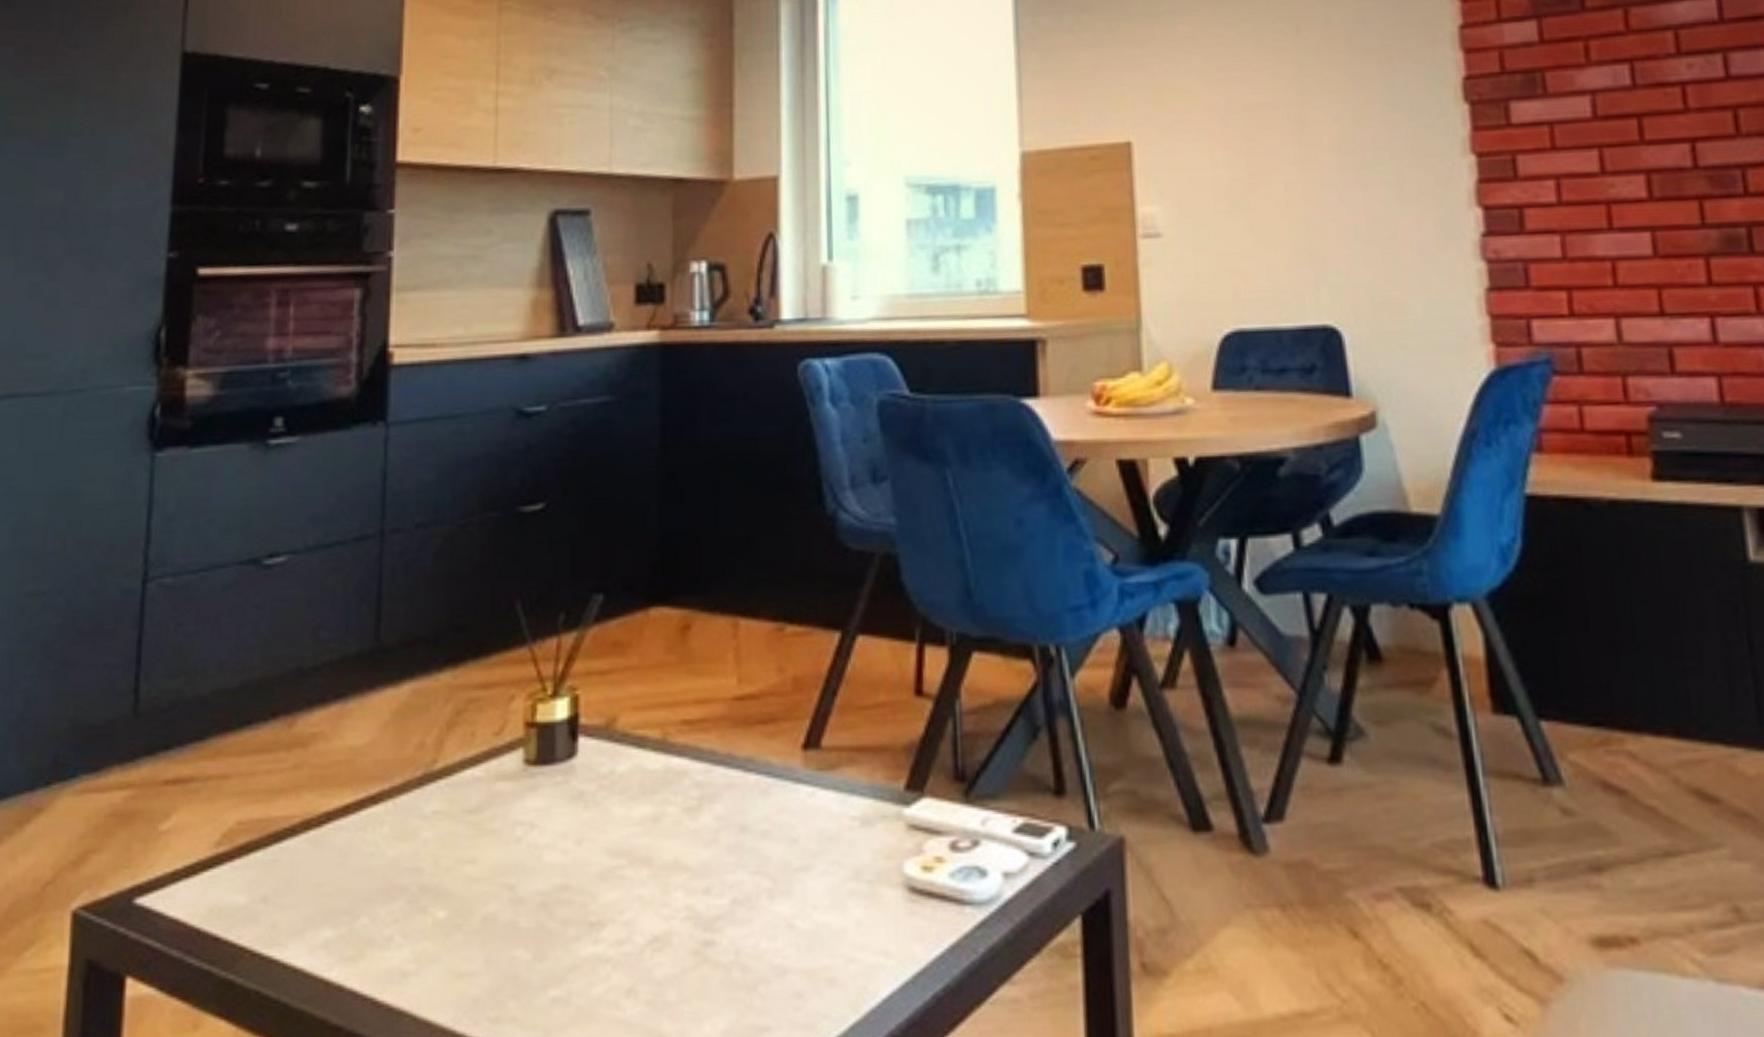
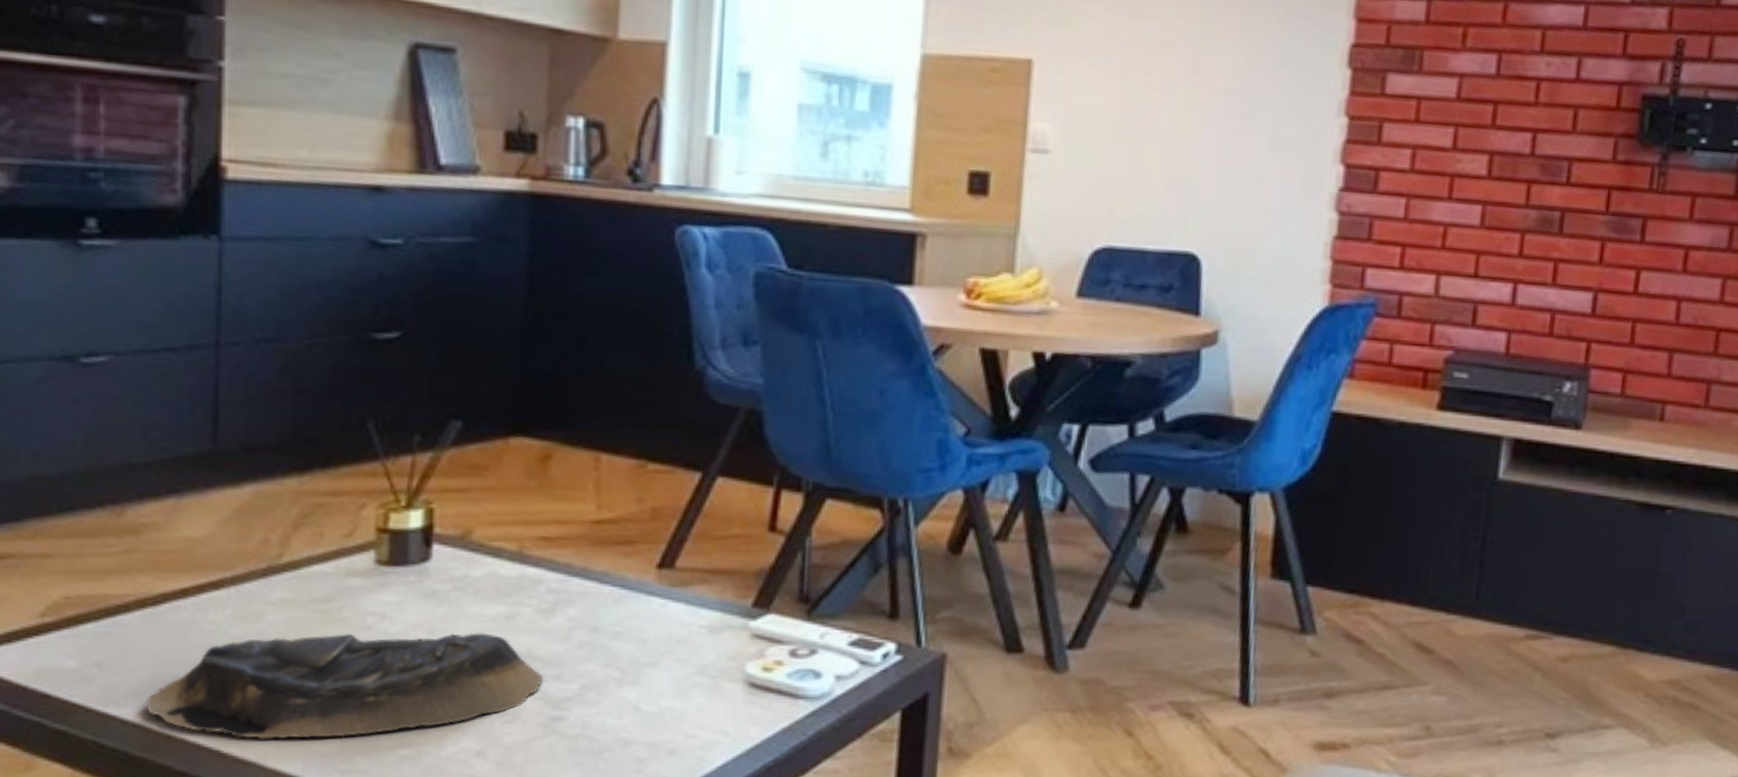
decorative bowl: none [306,840,693,982] -> present [145,633,544,739]

